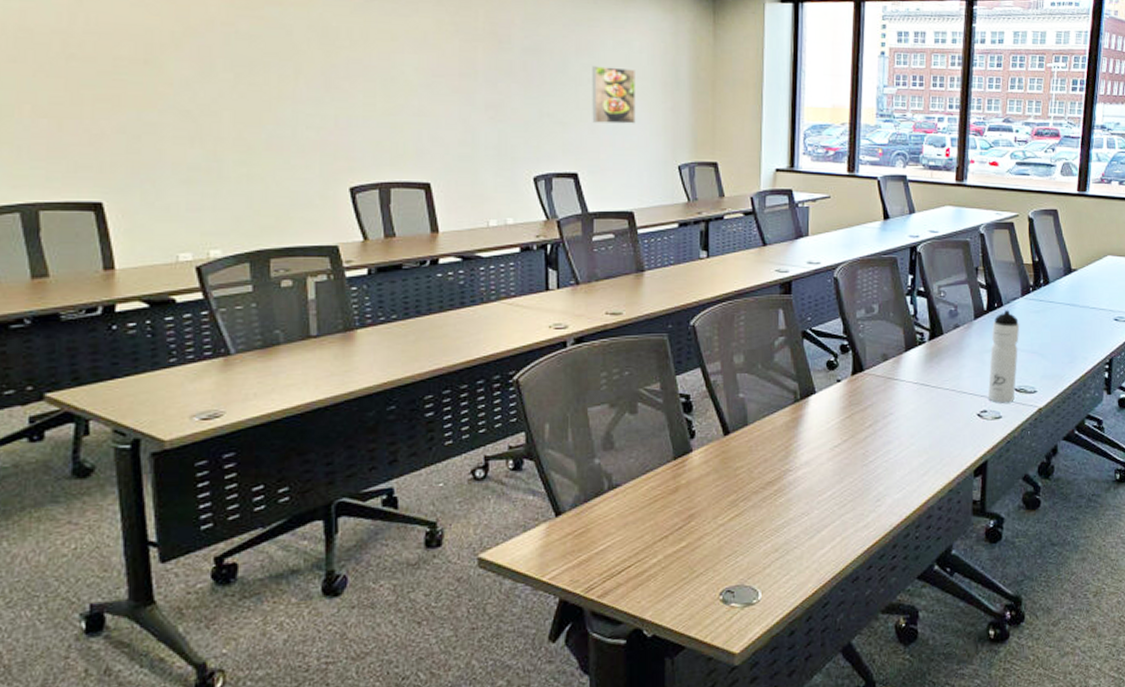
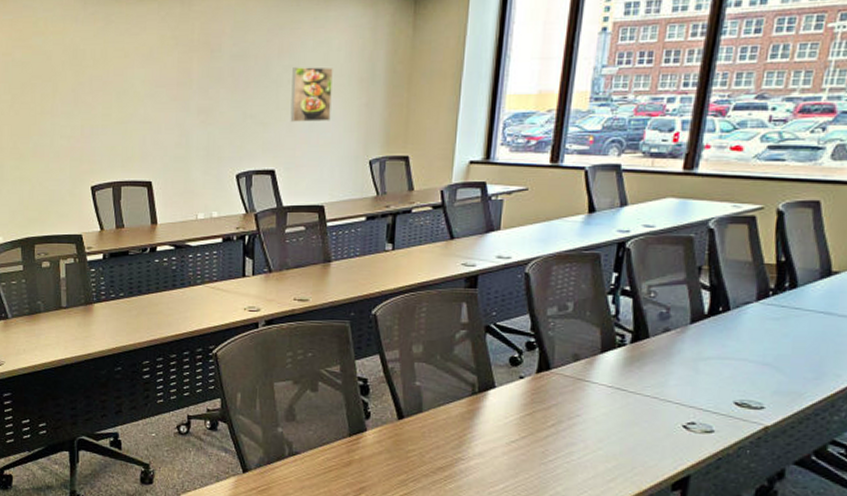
water bottle: present [987,310,1020,403] -> none [698,315,751,417]

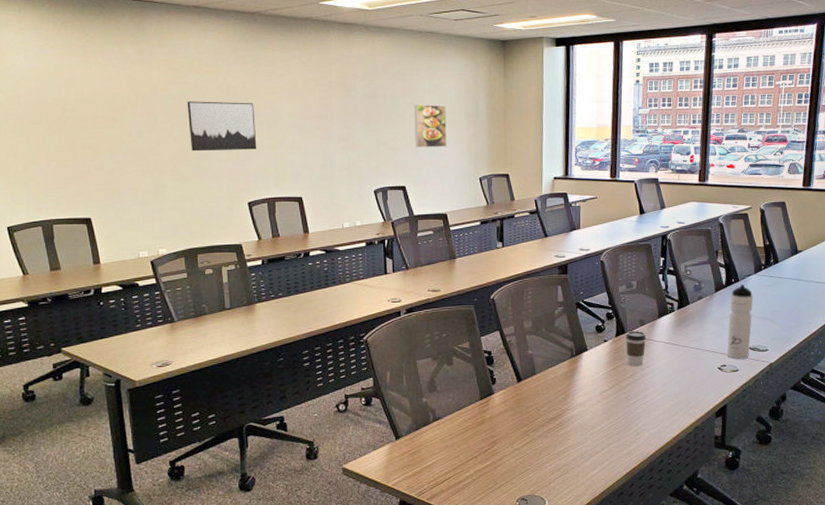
wall art: none [30,67,104,127] -> present [187,101,257,152]
coffee cup: none [549,367,581,415] -> present [626,331,647,367]
water bottle: none [698,315,751,417] -> present [726,285,754,359]

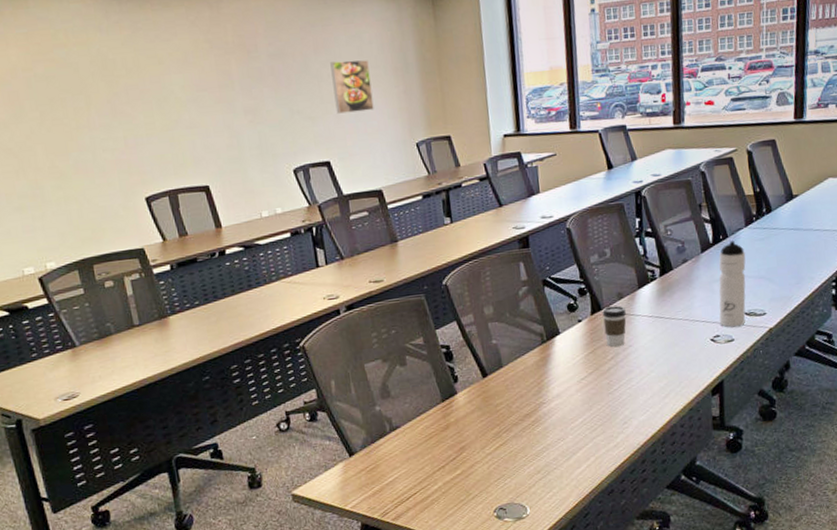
wall art: present [187,101,257,152] -> none [56,77,148,143]

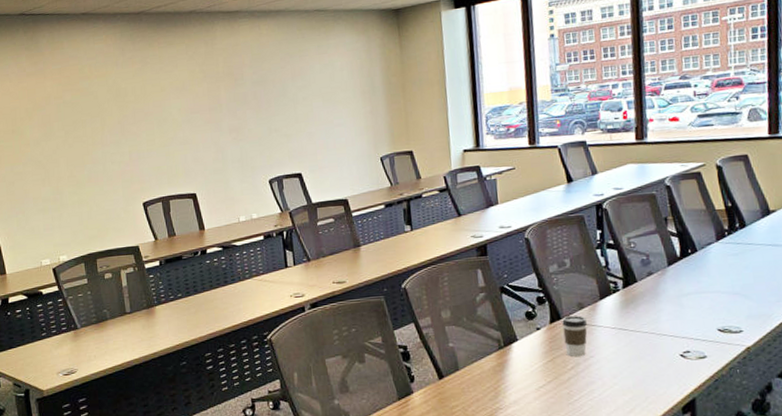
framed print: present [330,60,374,114] -> none [305,85,343,132]
water bottle: present [719,241,746,327] -> none [687,255,719,344]

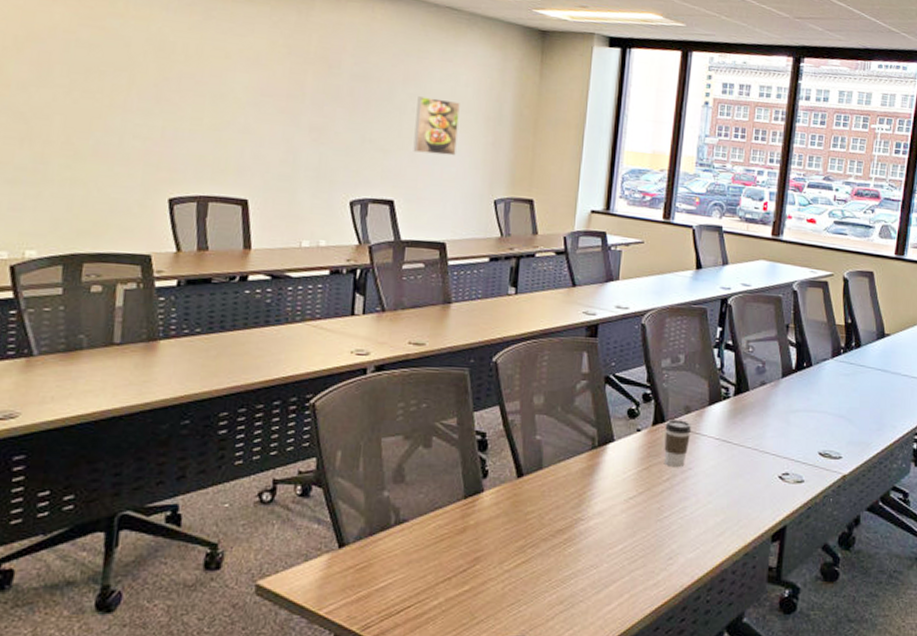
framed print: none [305,85,343,132] -> present [413,96,460,156]

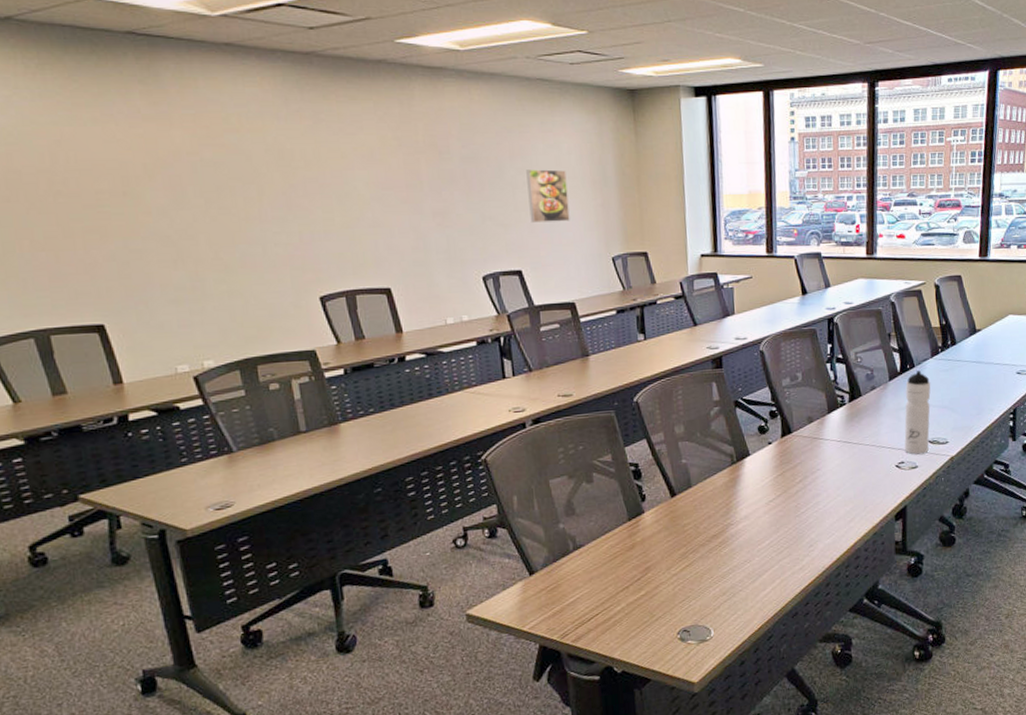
coffee cup: present [664,420,692,468] -> none [792,429,816,471]
water bottle: none [790,371,829,467] -> present [904,370,931,455]

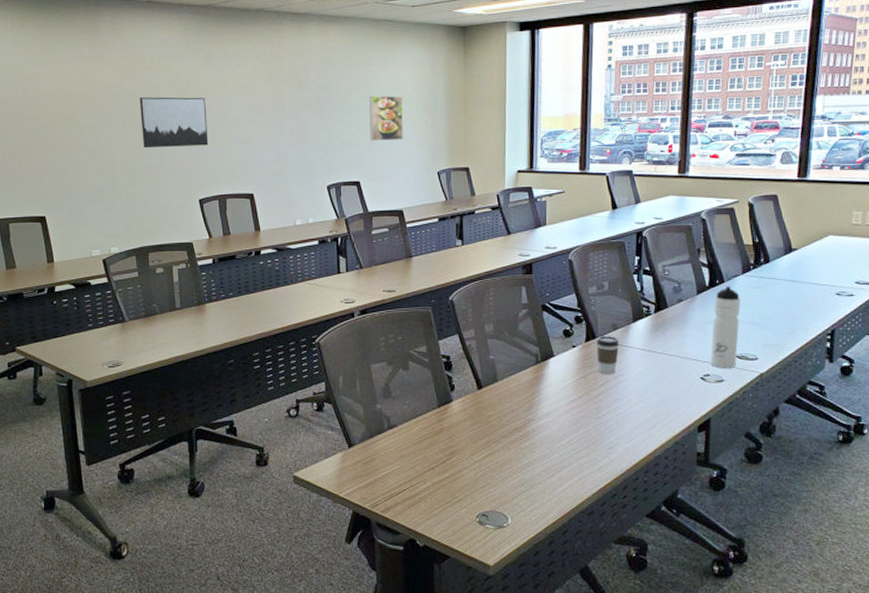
wall art: none [226,168,326,234] -> present [139,97,208,148]
coffee cup: none [792,429,816,471] -> present [596,336,620,375]

